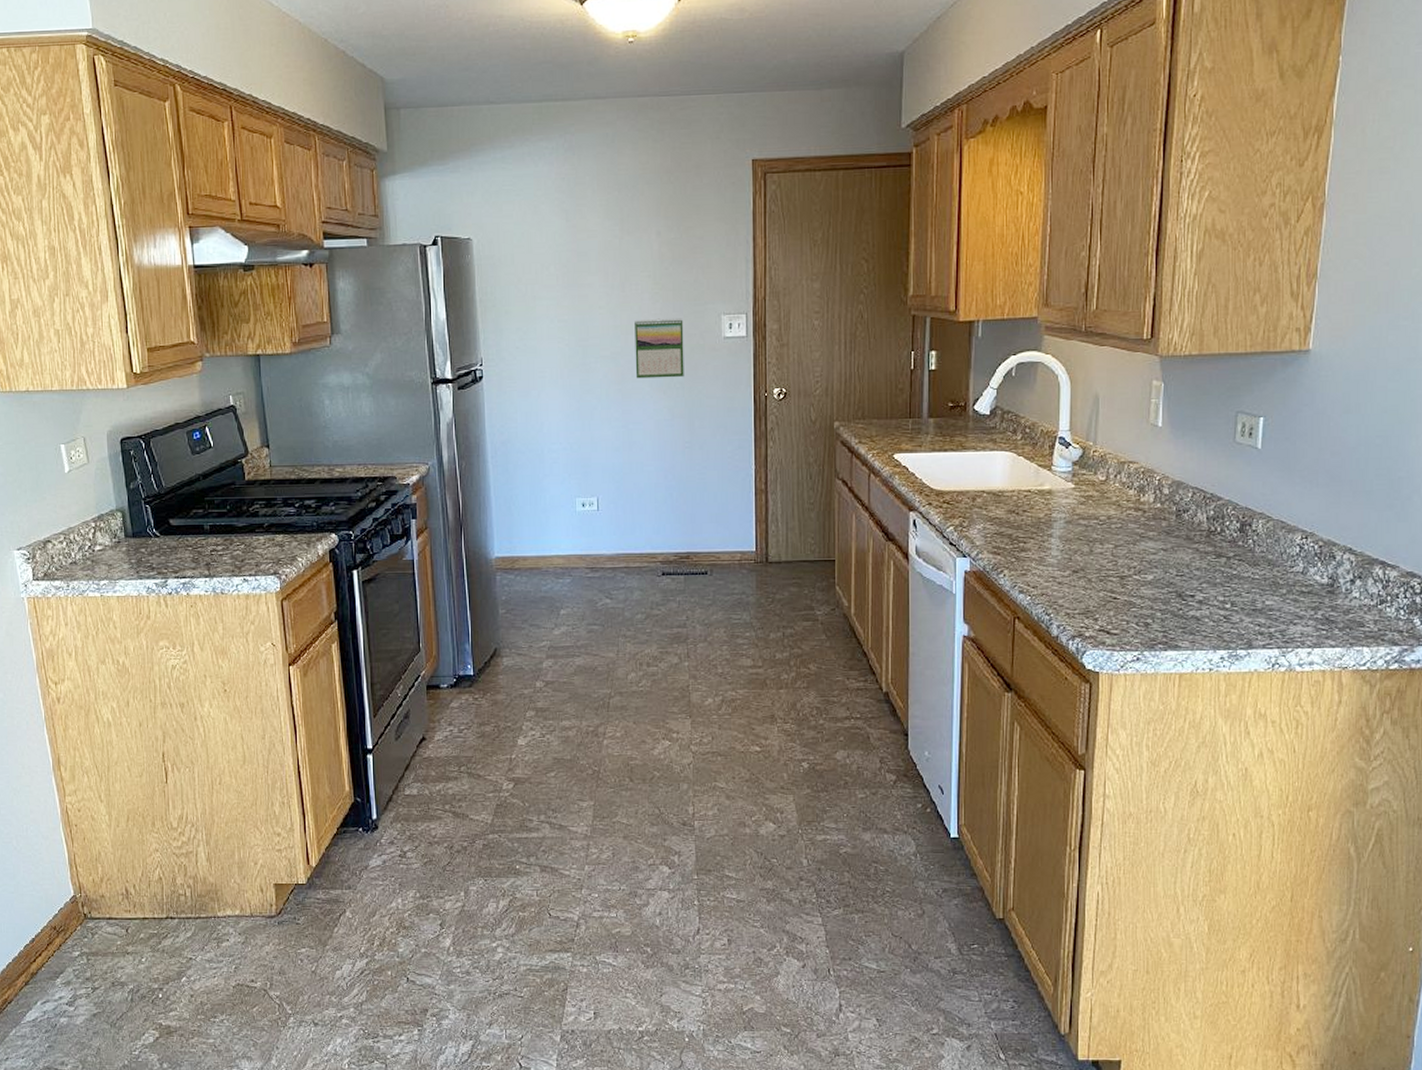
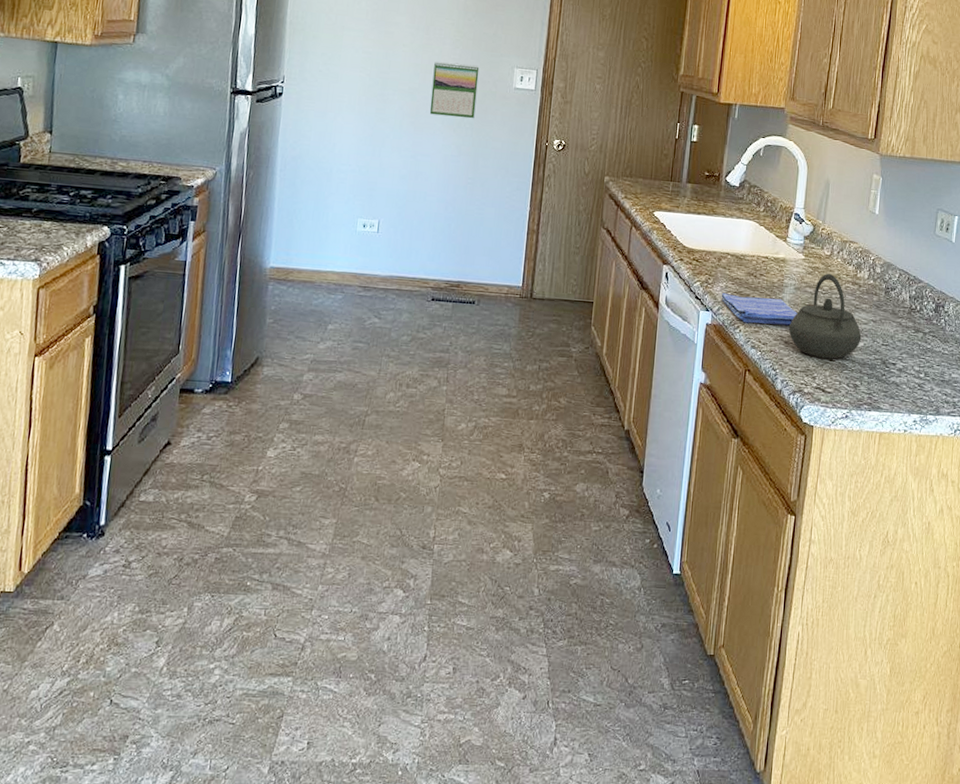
dish towel: none [979,535,1071,566] -> present [721,292,797,326]
kettle: none [1061,500,1150,597] -> present [788,273,862,359]

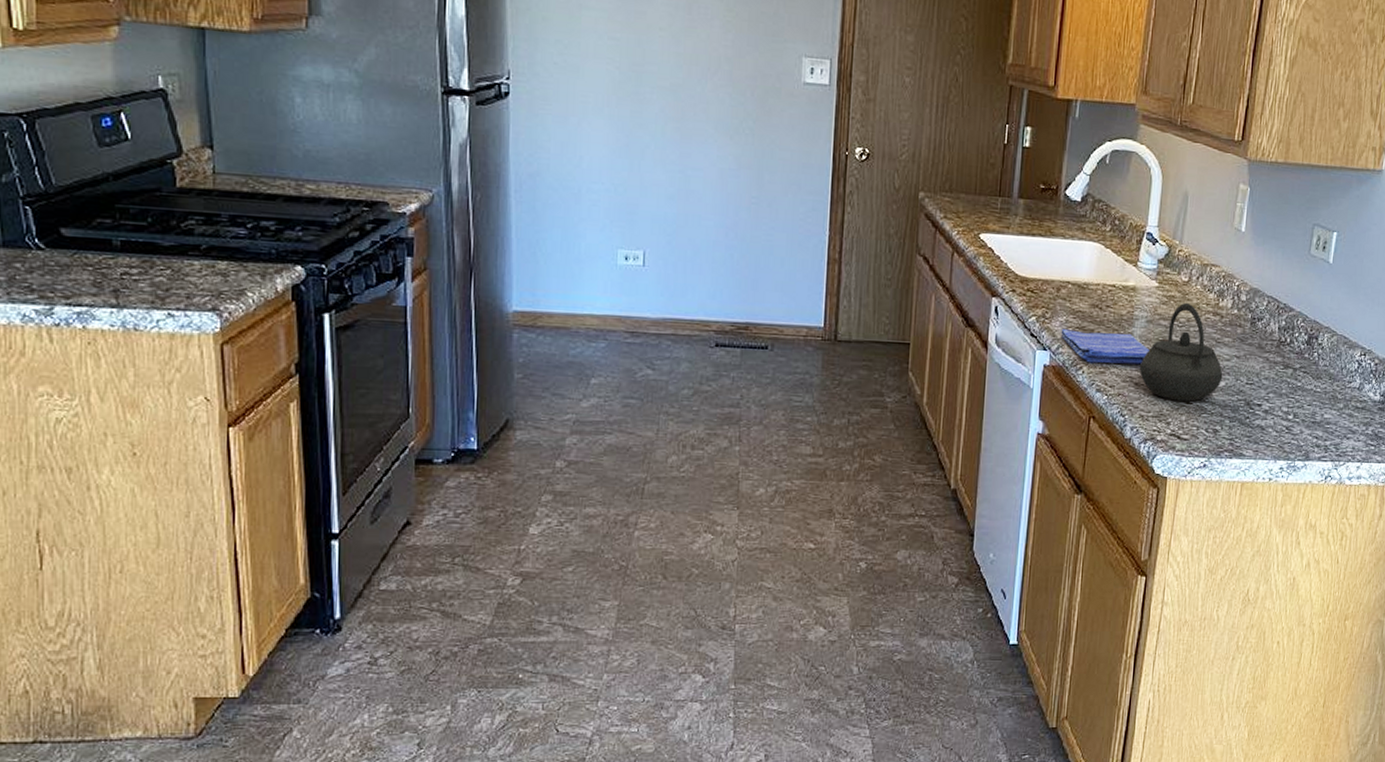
calendar: present [429,62,480,119] -> none [698,50,758,123]

